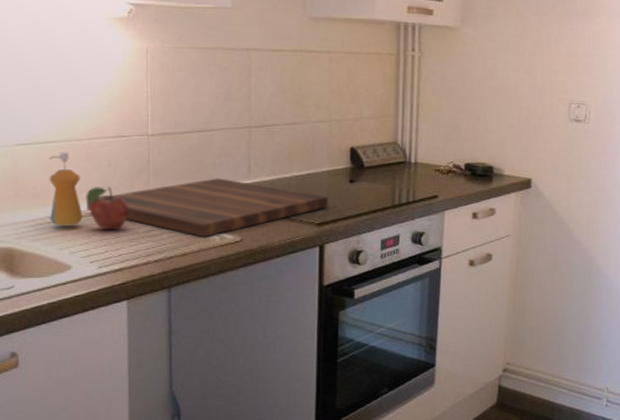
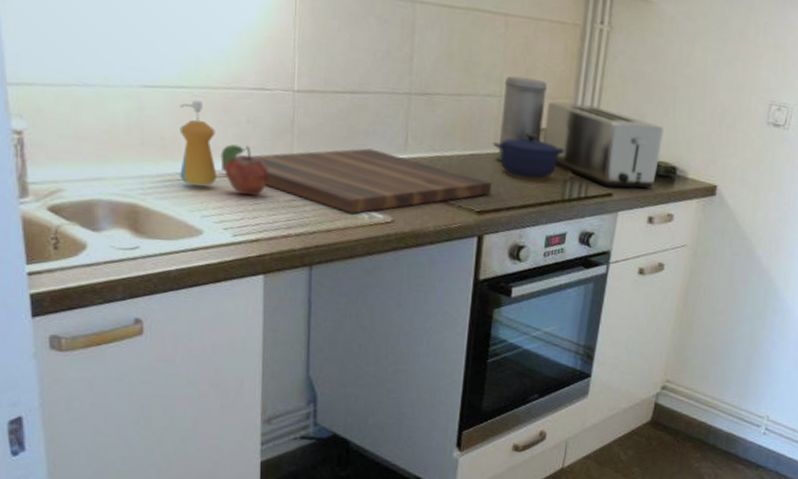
cooking pot: none [327,150,390,191] -> present [493,132,564,180]
canister: none [330,102,371,178] -> present [496,75,548,162]
toaster: none [371,119,477,191] -> present [544,101,664,189]

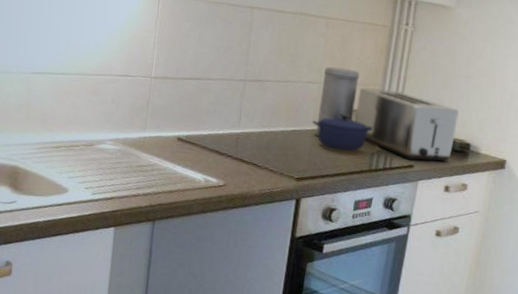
soap dispenser: present [179,100,217,186] -> none [54,84,86,153]
fruit: present [220,144,268,196] -> none [88,119,126,162]
cutting board: present [222,148,492,214] -> none [88,124,310,178]

